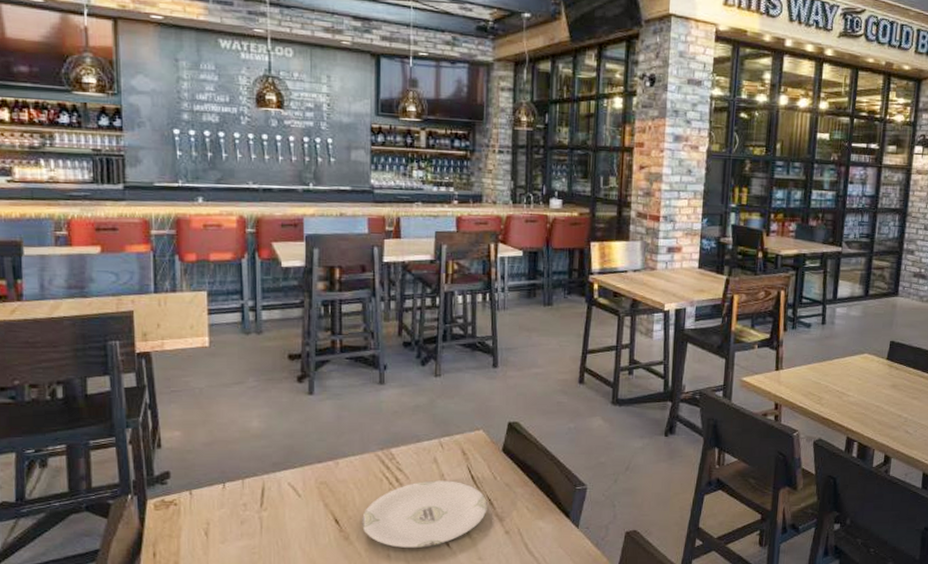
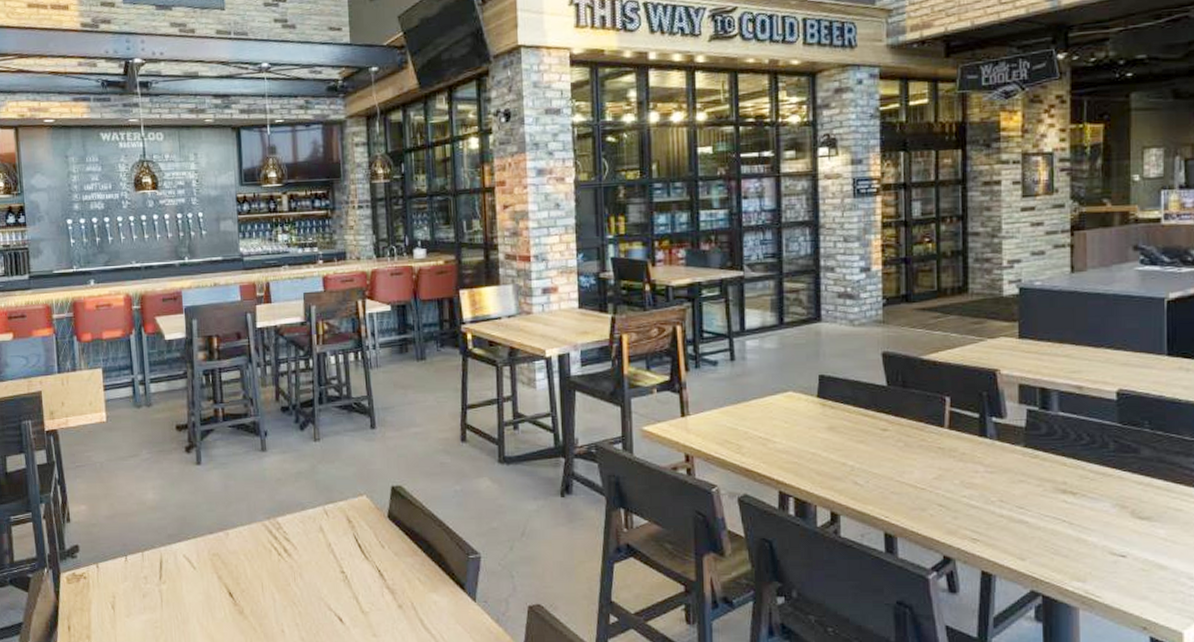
plate: present [361,480,488,549] -> none [253,550,378,624]

